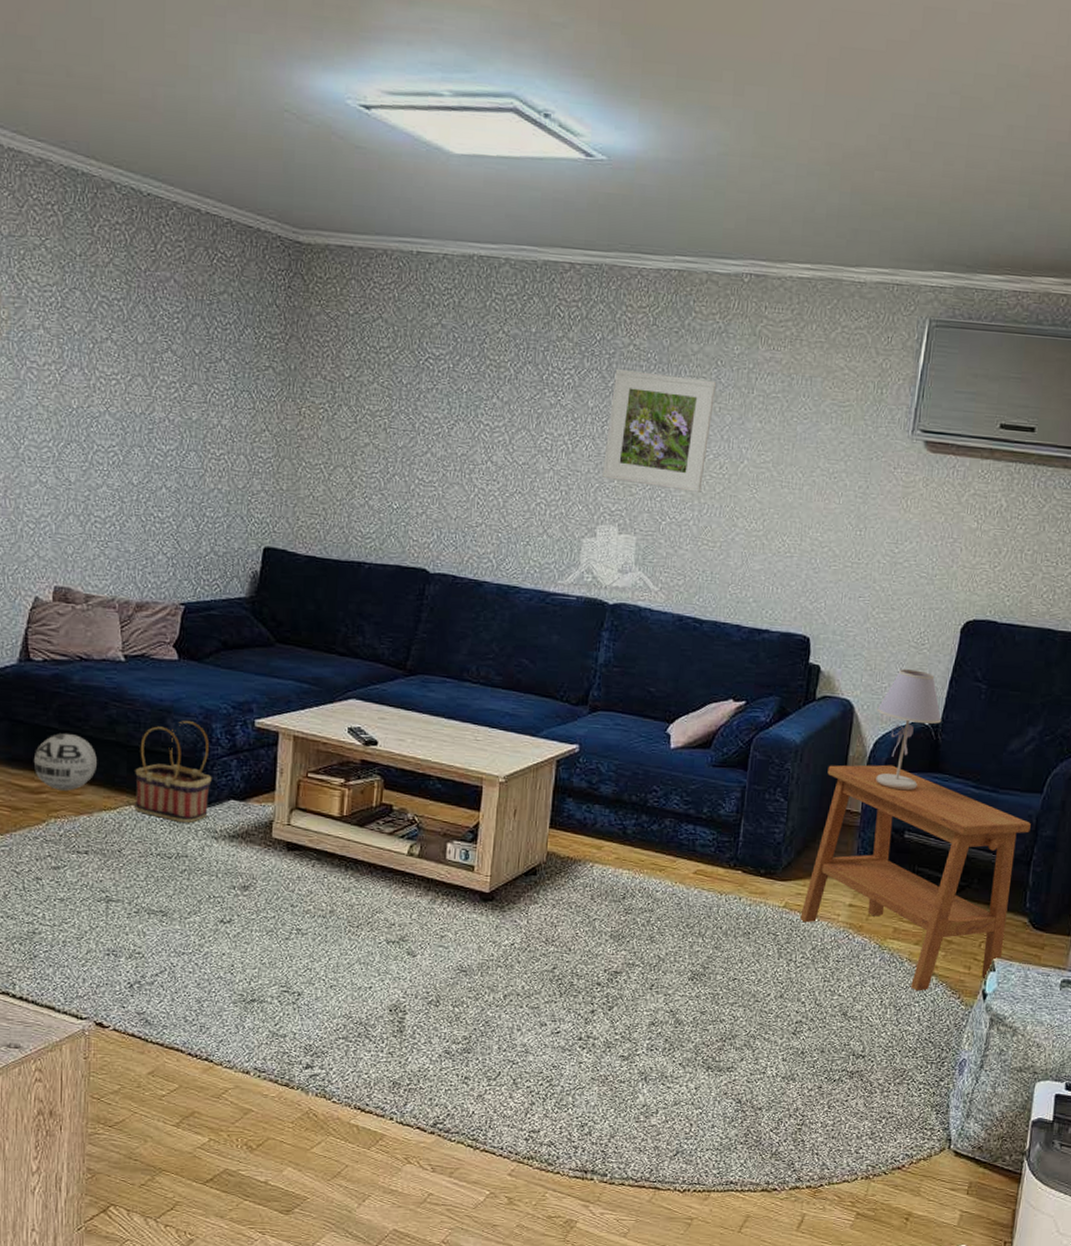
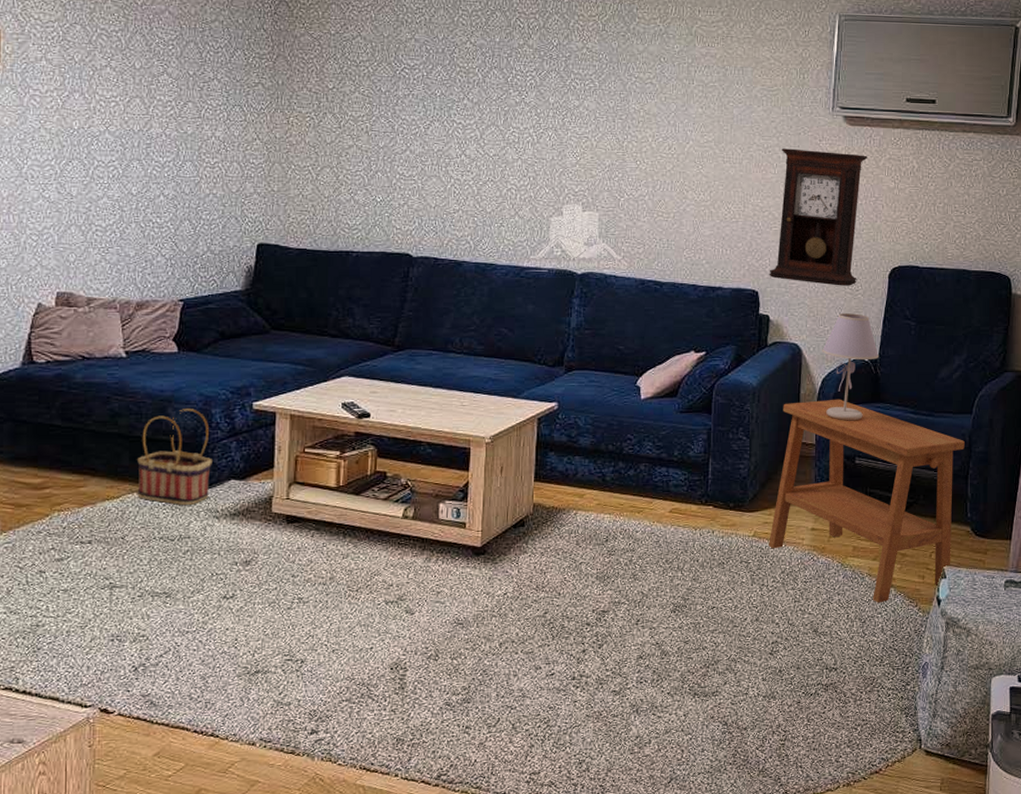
ball: present [33,733,97,791] -> none [36,429,99,484]
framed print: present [602,369,717,494] -> none [566,70,661,172]
pendulum clock: none [823,475,949,639] -> present [769,148,868,286]

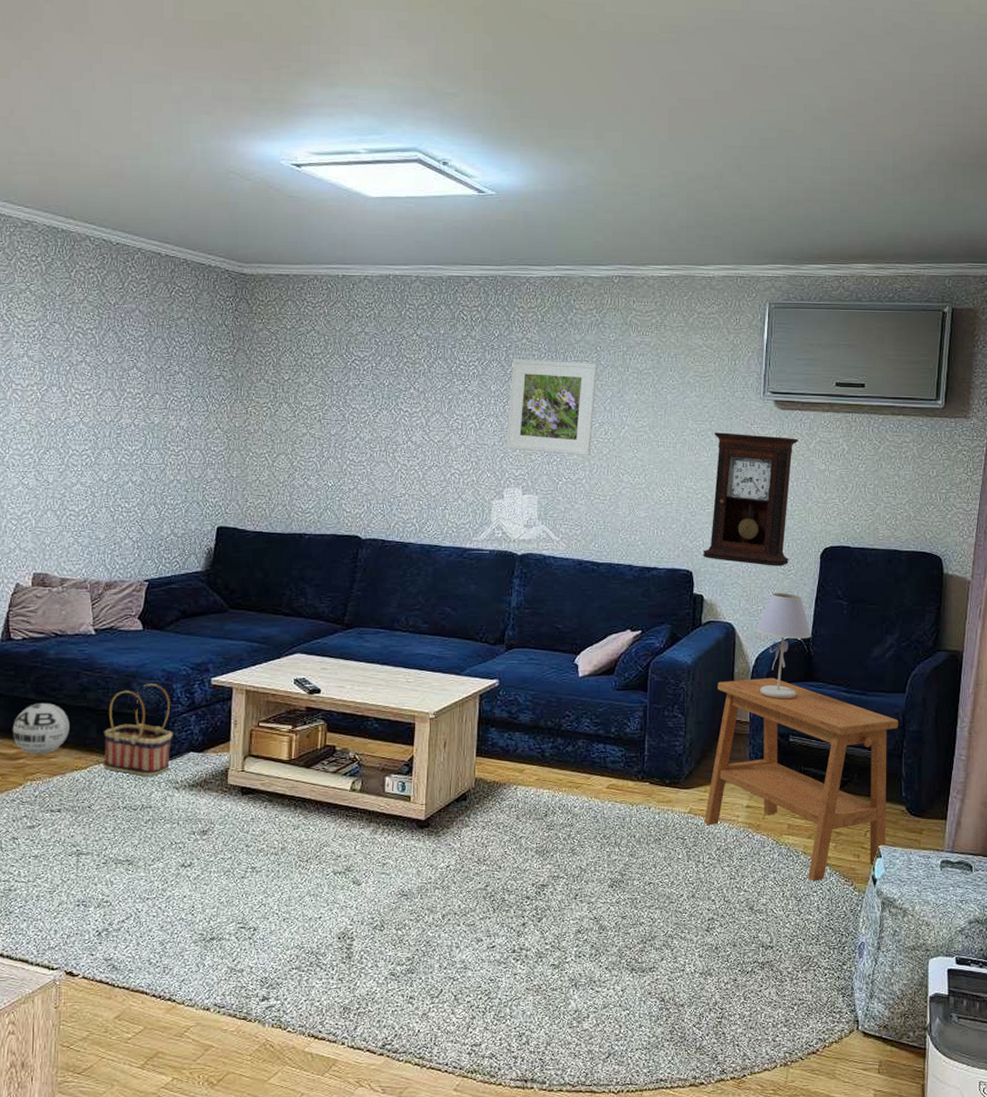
ball: none [36,429,99,484] -> present [12,702,69,755]
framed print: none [566,70,661,172] -> present [506,359,598,456]

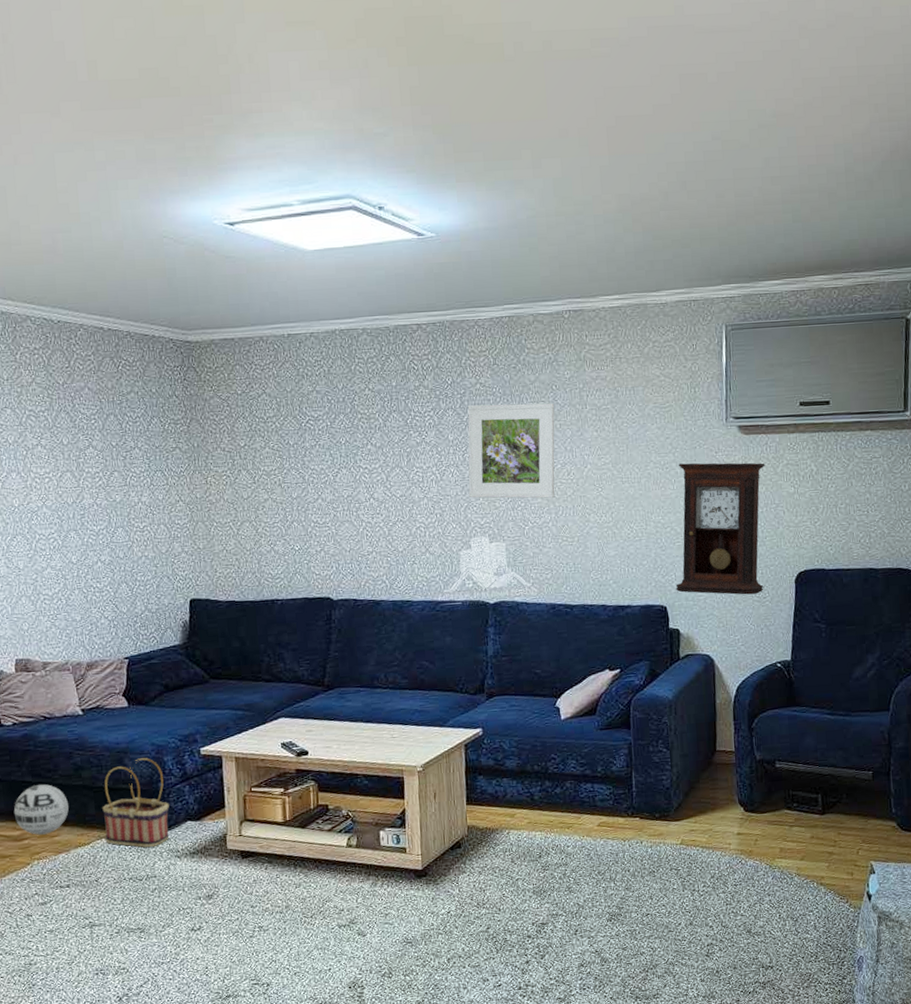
side table: present [704,677,898,882] -> none [696,705,884,902]
table lamp: present [755,593,812,699] -> none [734,620,792,727]

